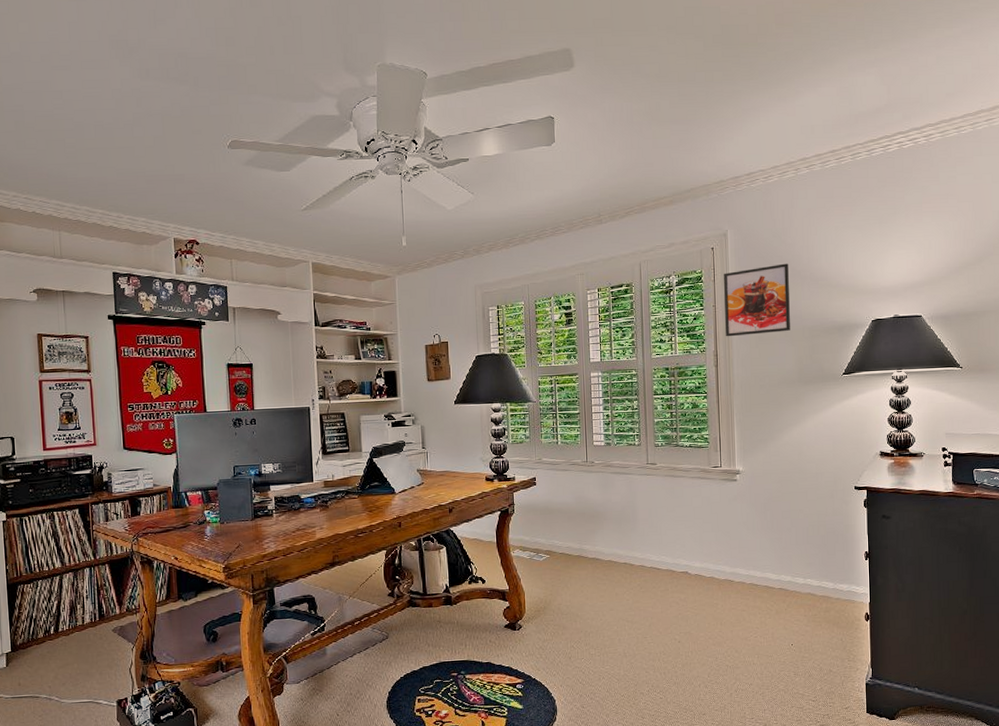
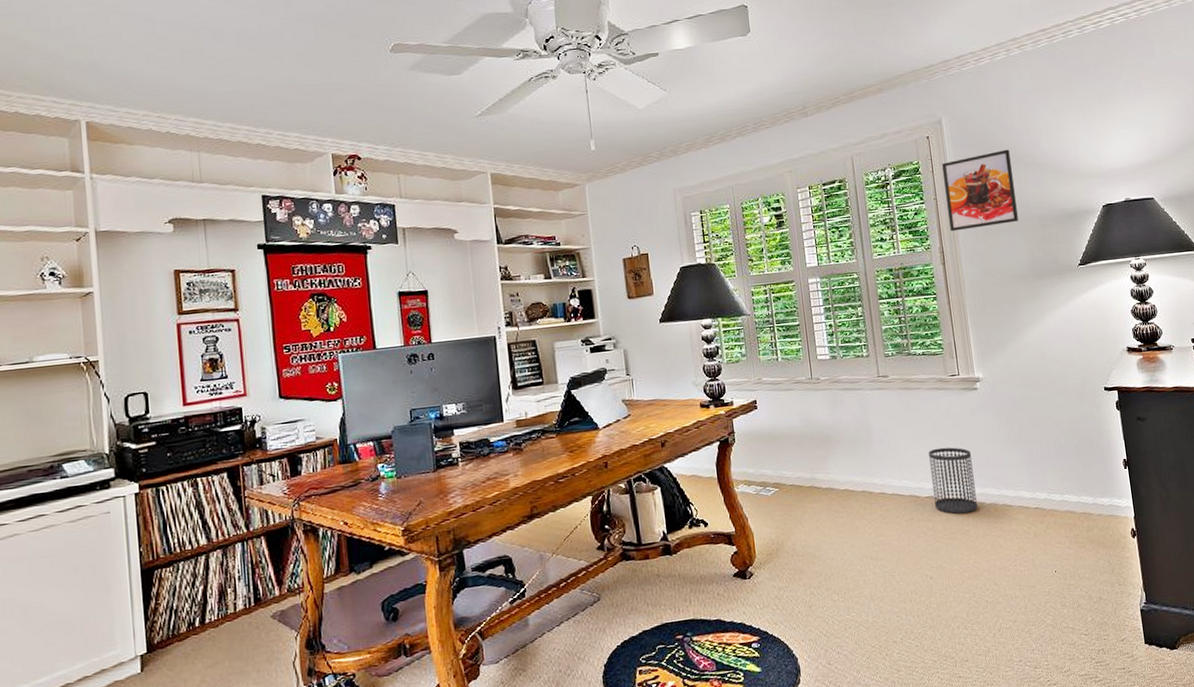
wastebasket: none [687,530,727,589] -> present [929,447,978,514]

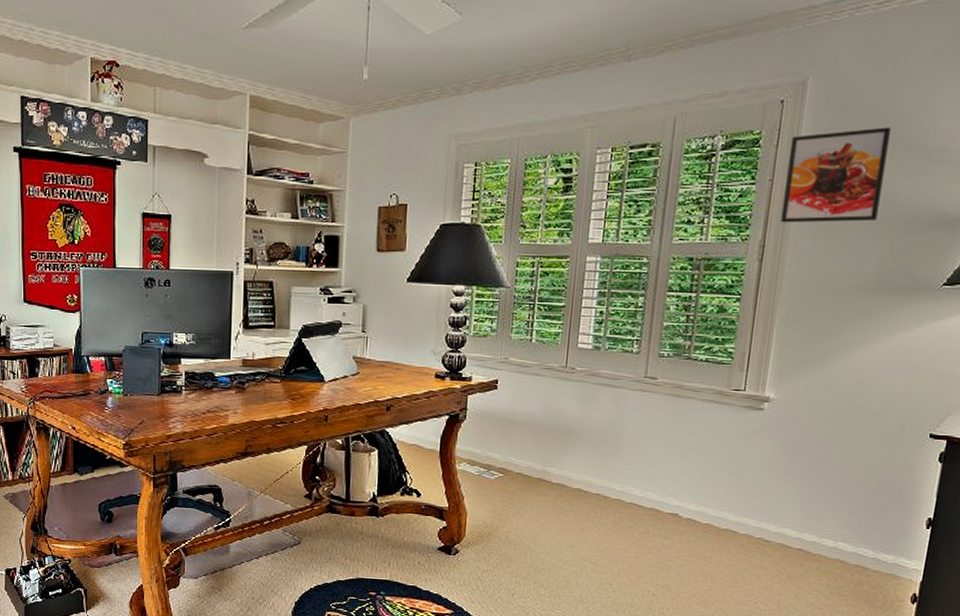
wastebasket: present [929,447,978,514] -> none [676,465,736,539]

